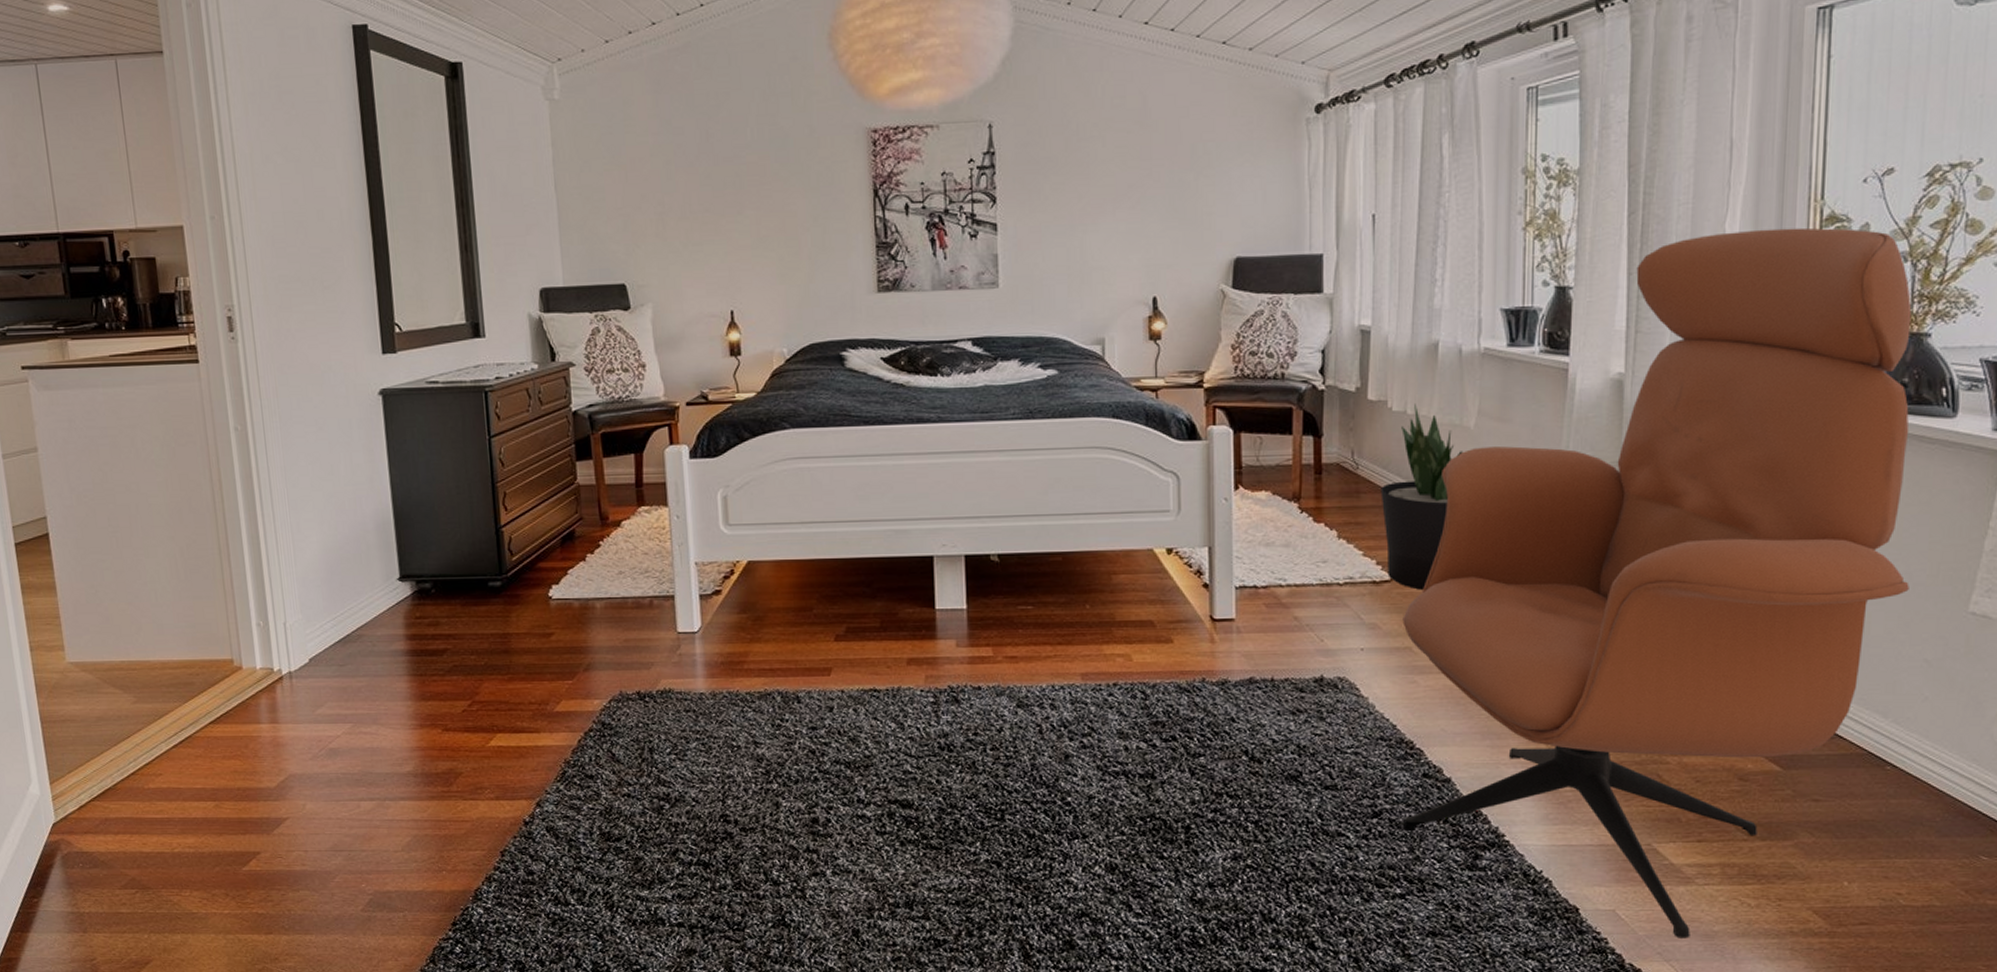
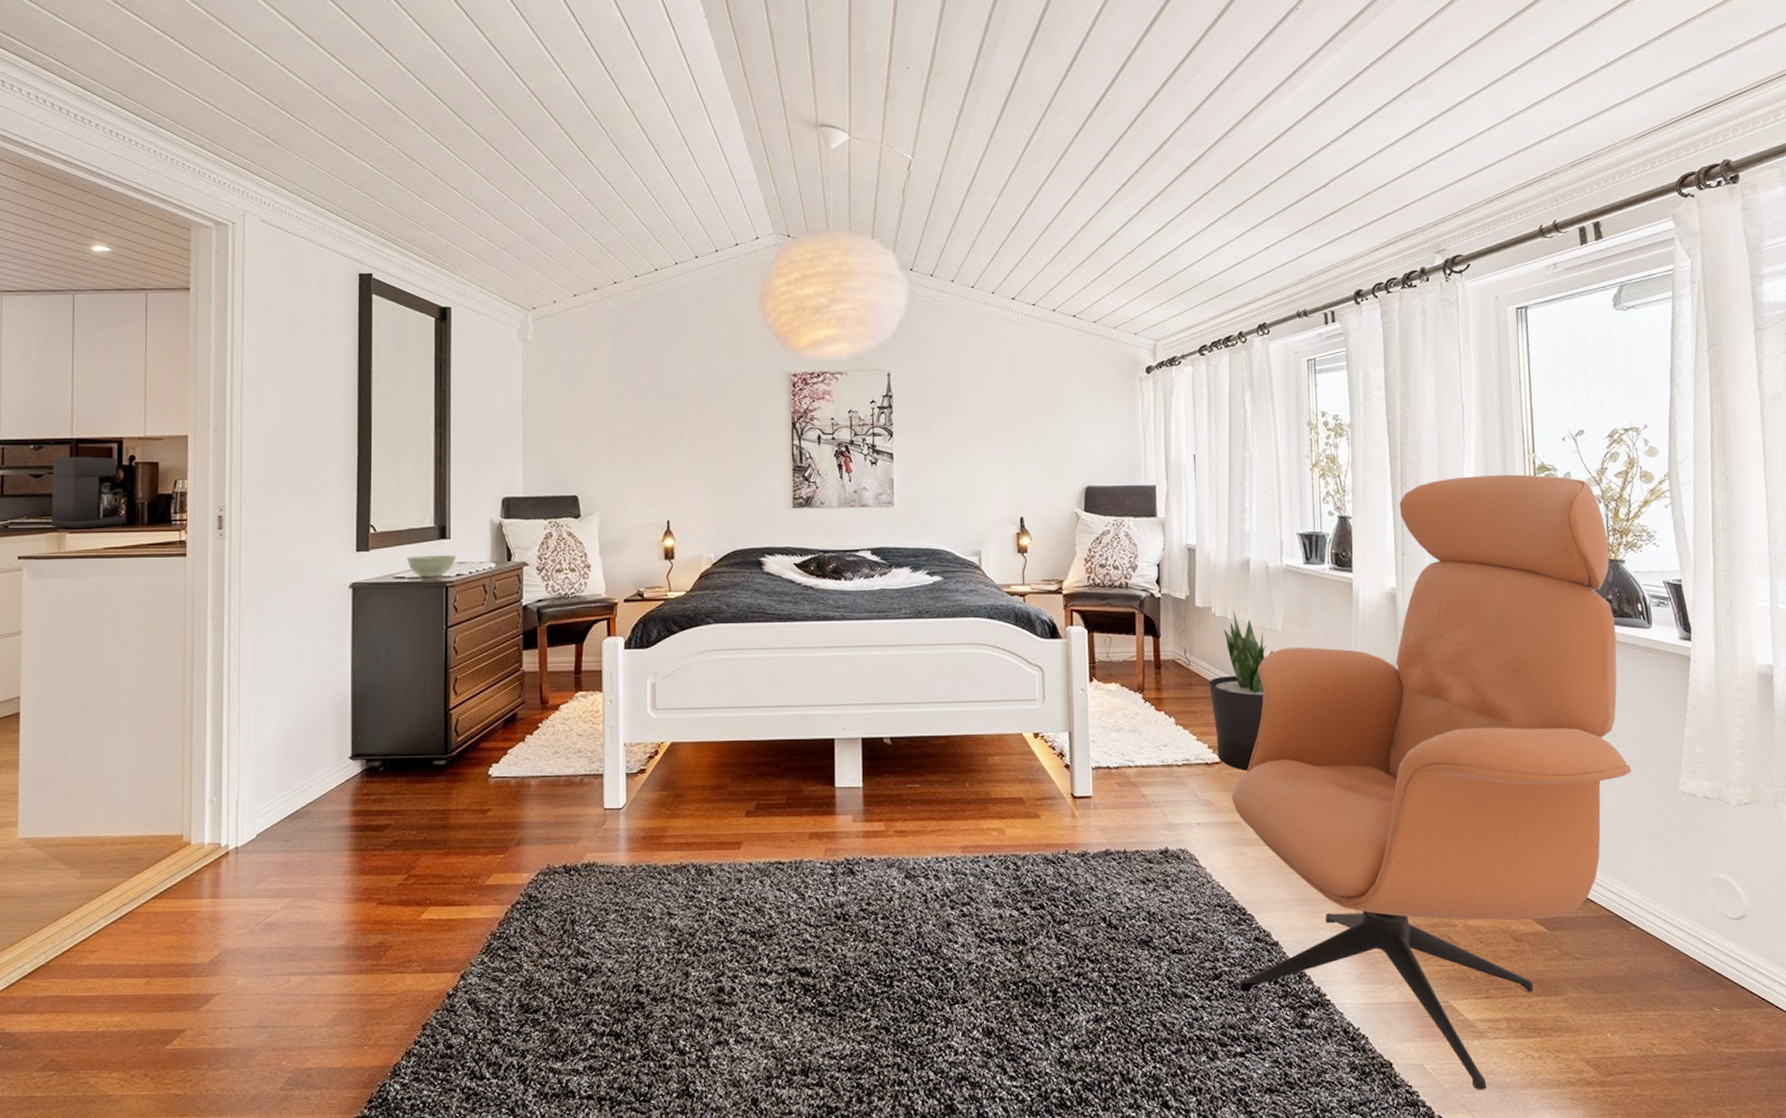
coffee maker: none [42,252,131,335] -> present [50,456,127,529]
bowl: none [439,356,494,386] -> present [407,555,457,581]

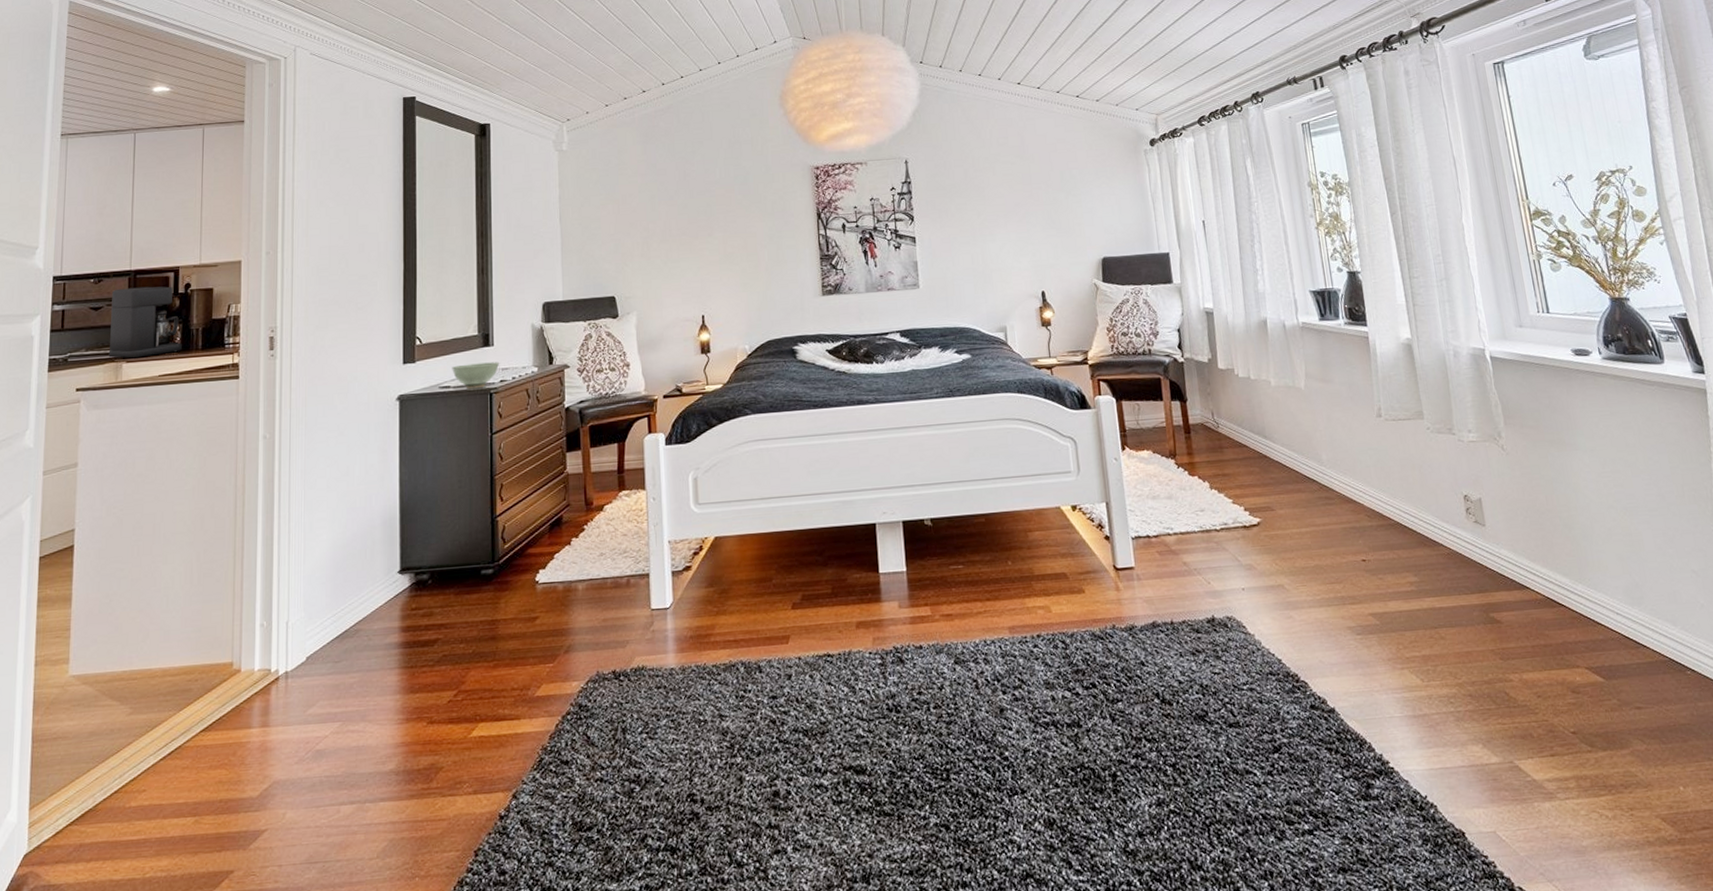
planter: present [1209,610,1273,771] -> none [1239,370,1299,532]
armchair: present [1231,474,1632,1090] -> none [1272,220,1665,857]

